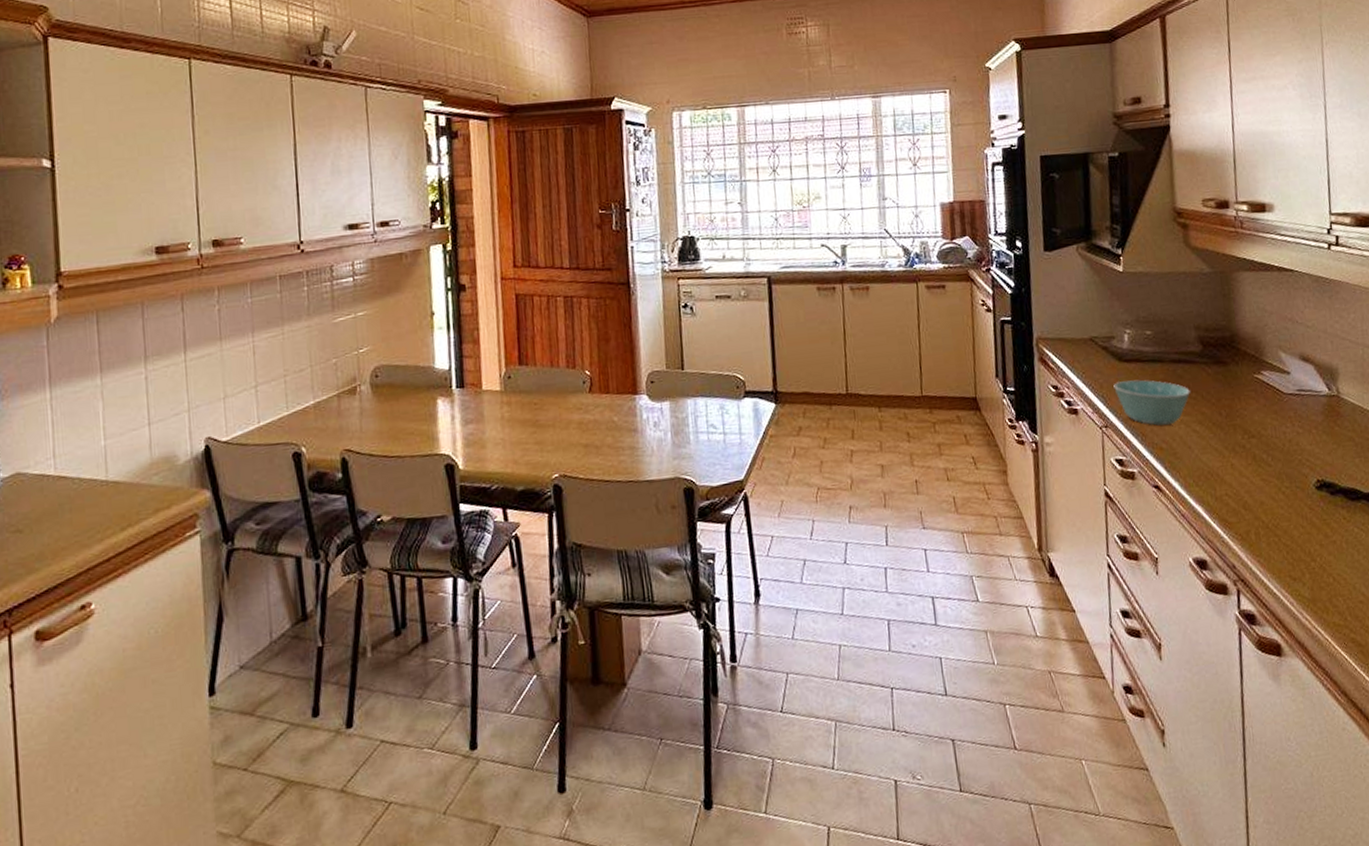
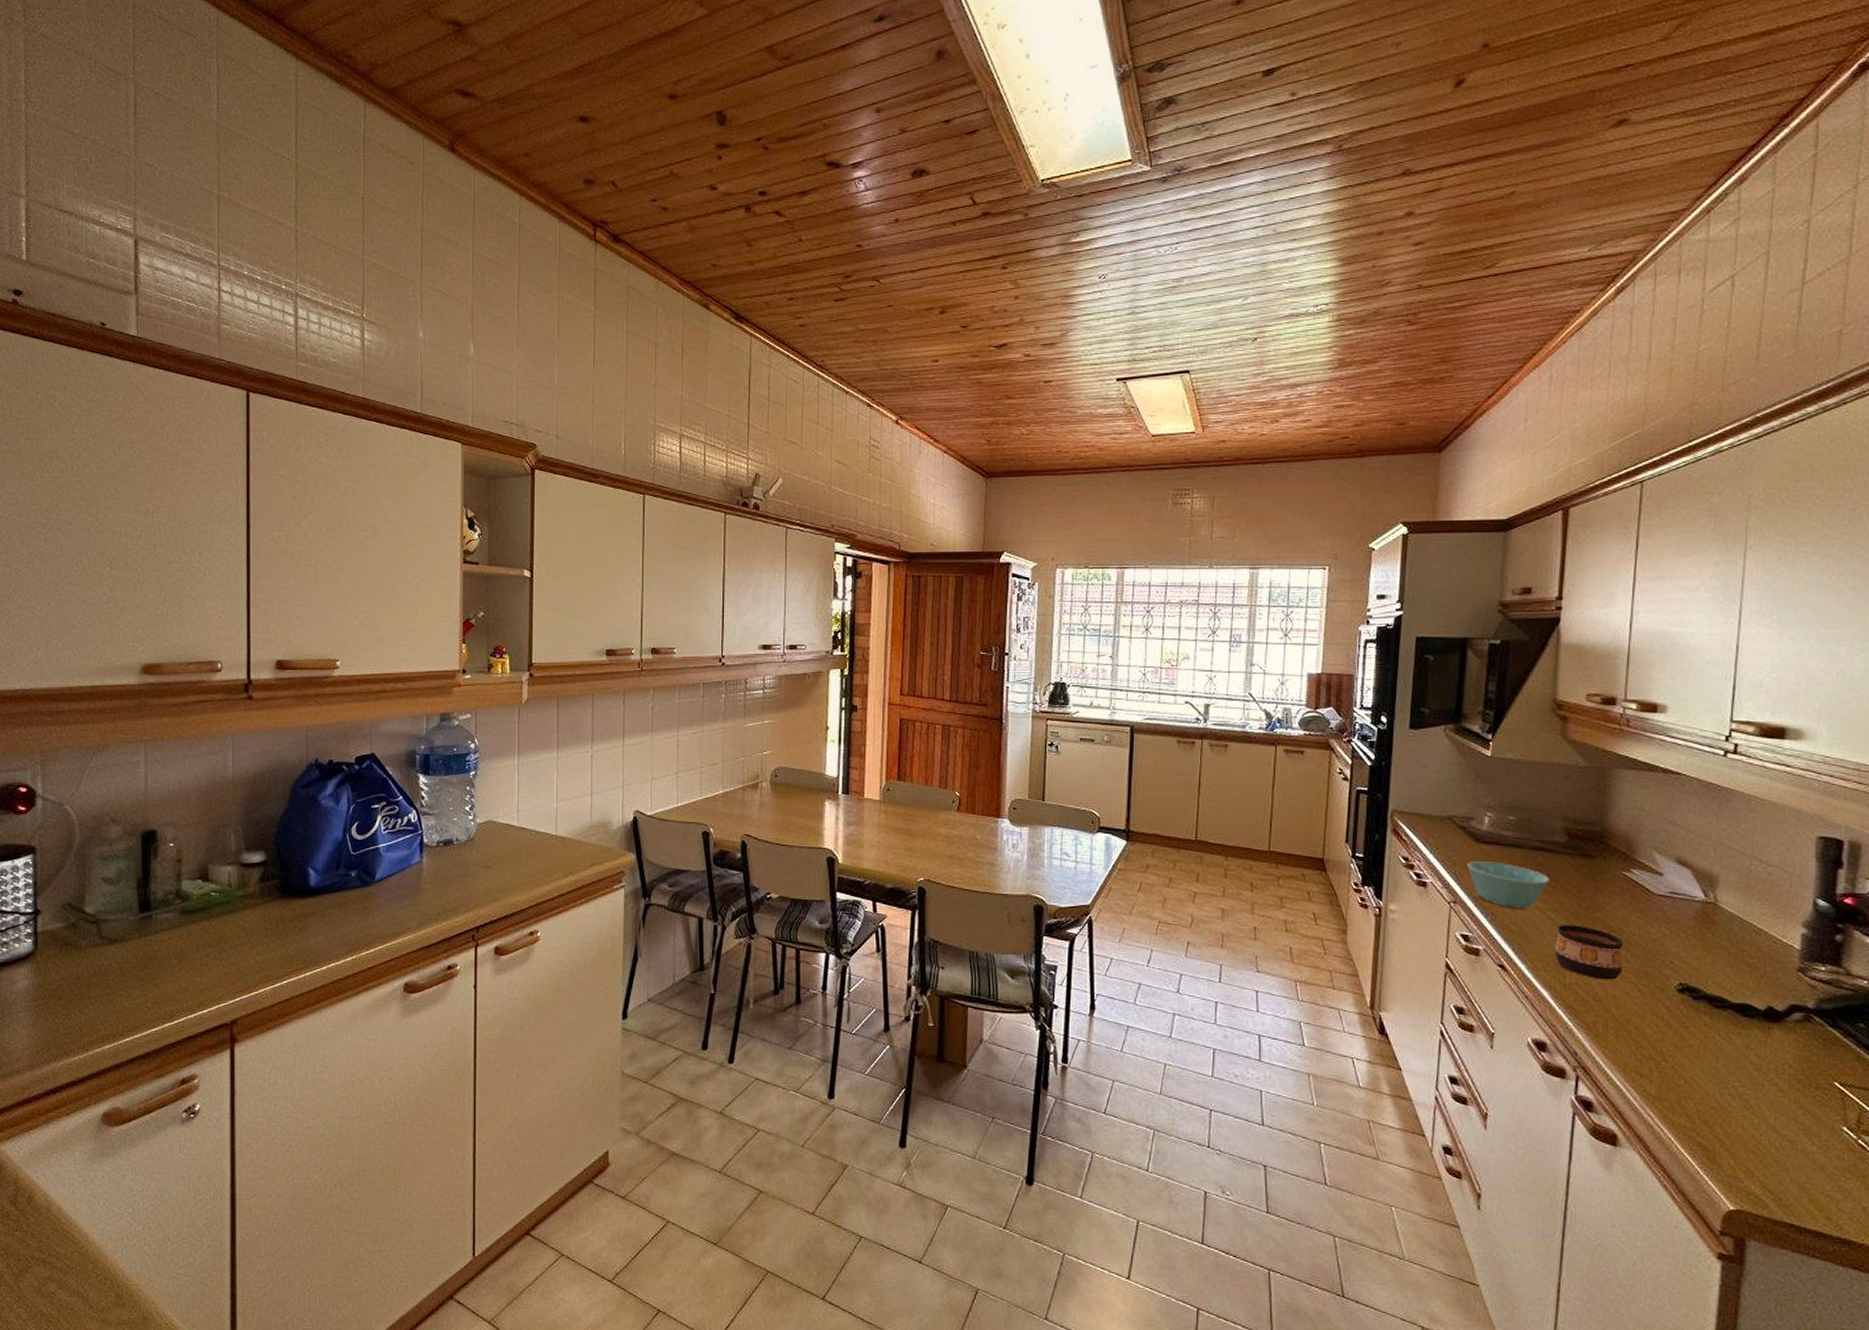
cup: none [1203,434,1266,488] -> present [1555,925,1624,980]

